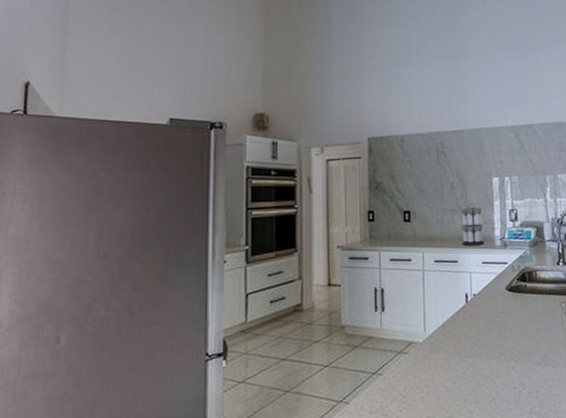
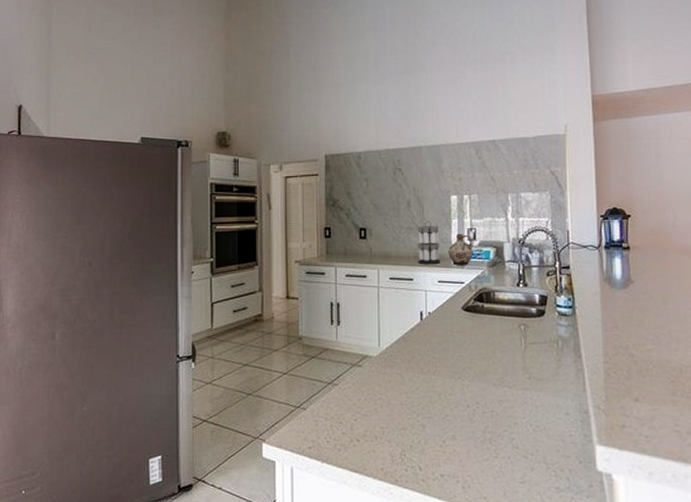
ceramic jug: none [491,214,516,247] -> present [448,233,474,266]

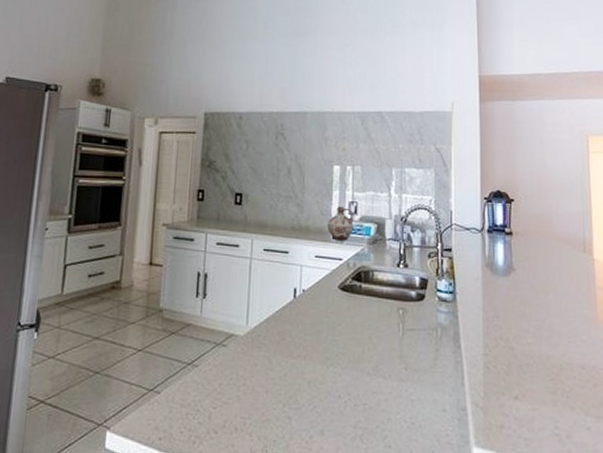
spice rack: present [417,221,441,265] -> none [295,191,319,238]

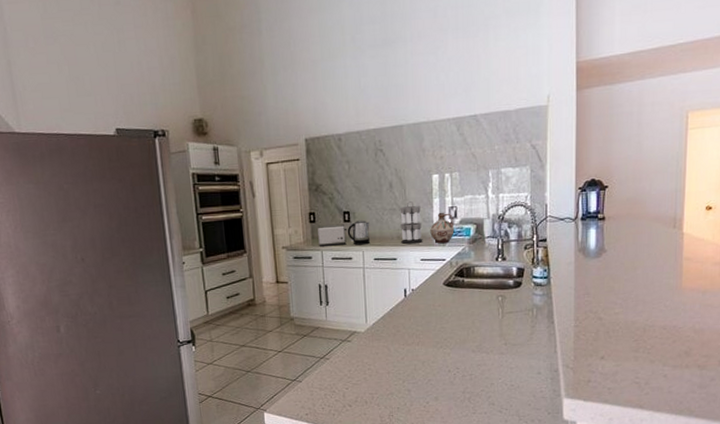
toaster: none [204,205,237,230] -> present [318,224,347,248]
kettle: none [237,205,263,232] -> present [347,220,370,245]
spice rack: none [295,191,319,238] -> present [400,201,423,245]

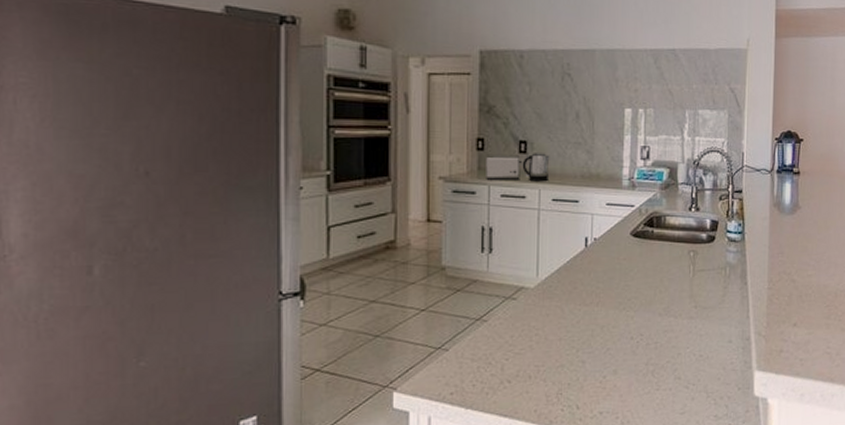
spice rack: present [400,201,423,245] -> none [585,136,610,186]
ceramic jug: present [430,212,455,244] -> none [619,151,646,187]

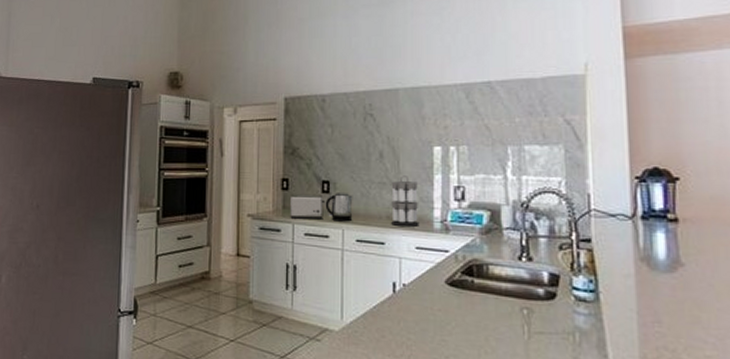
spice rack: none [585,136,610,186] -> present [391,176,420,228]

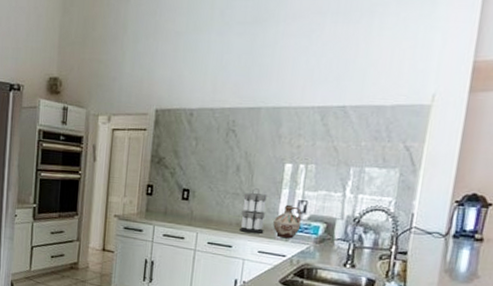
toaster: present [290,194,325,220] -> none [152,199,184,223]
kettle: present [325,193,353,222] -> none [183,200,209,227]
ceramic jug: none [429,191,461,231] -> present [273,204,302,239]

